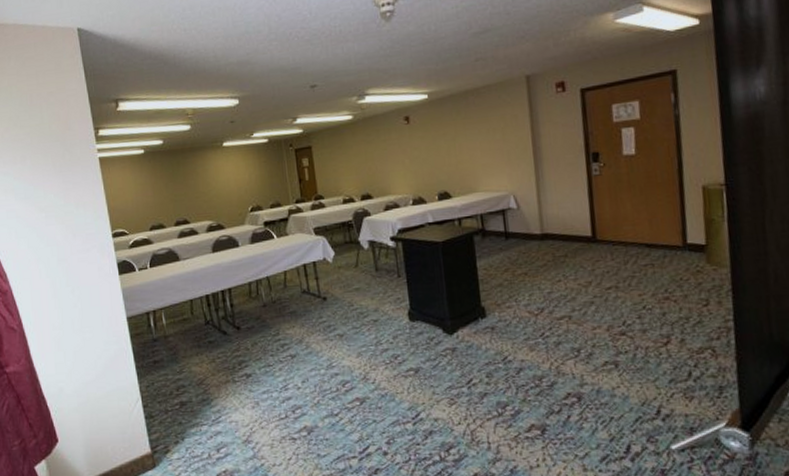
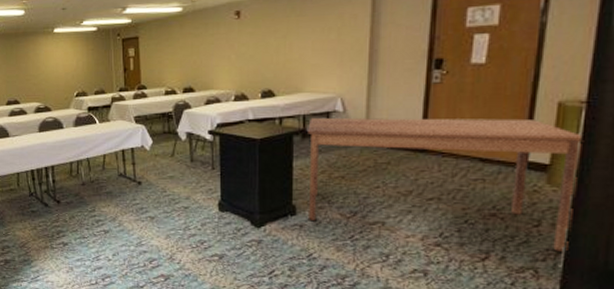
dining table: none [486,204,737,329] -> present [308,117,584,252]

